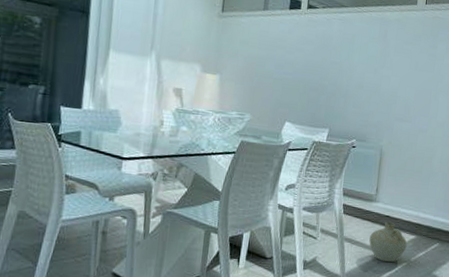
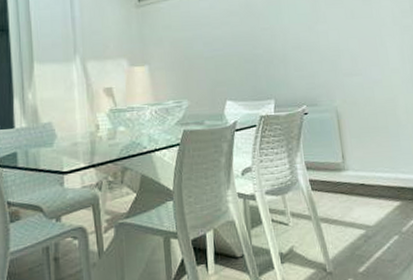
ceramic jug: present [369,222,408,263] -> none [348,191,394,239]

